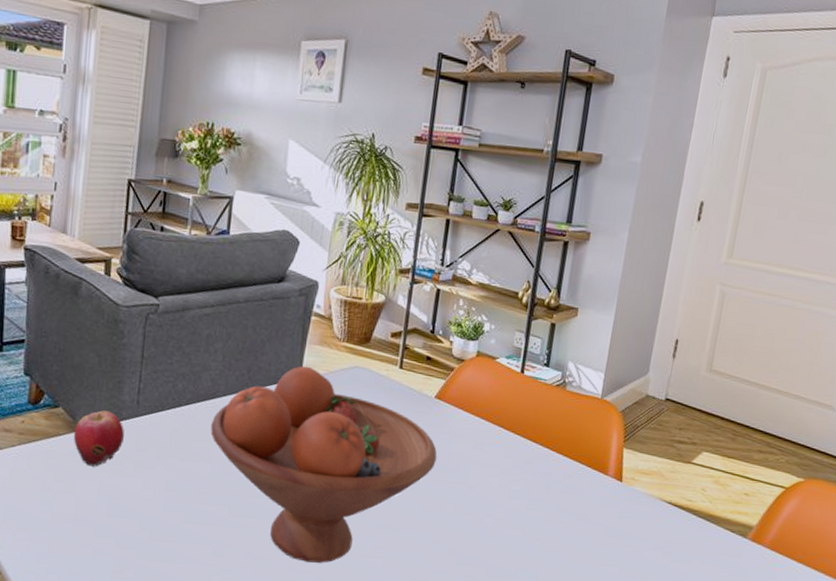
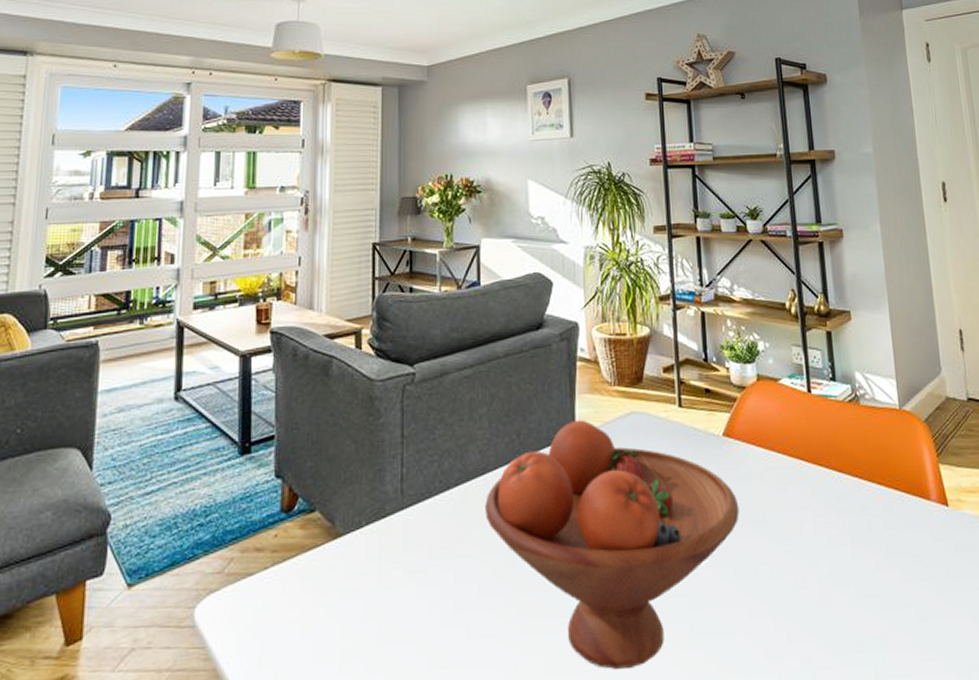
apple: present [73,410,124,467] -> none [333,507,389,581]

